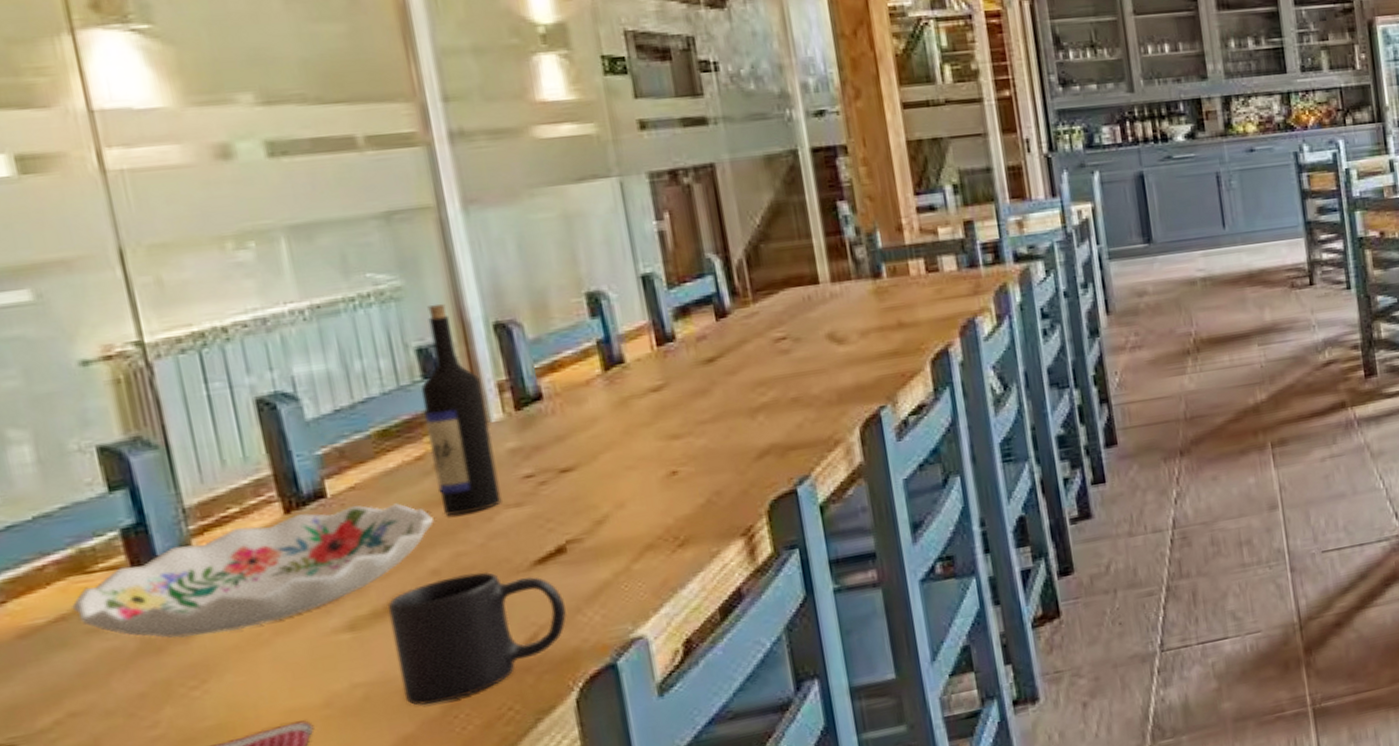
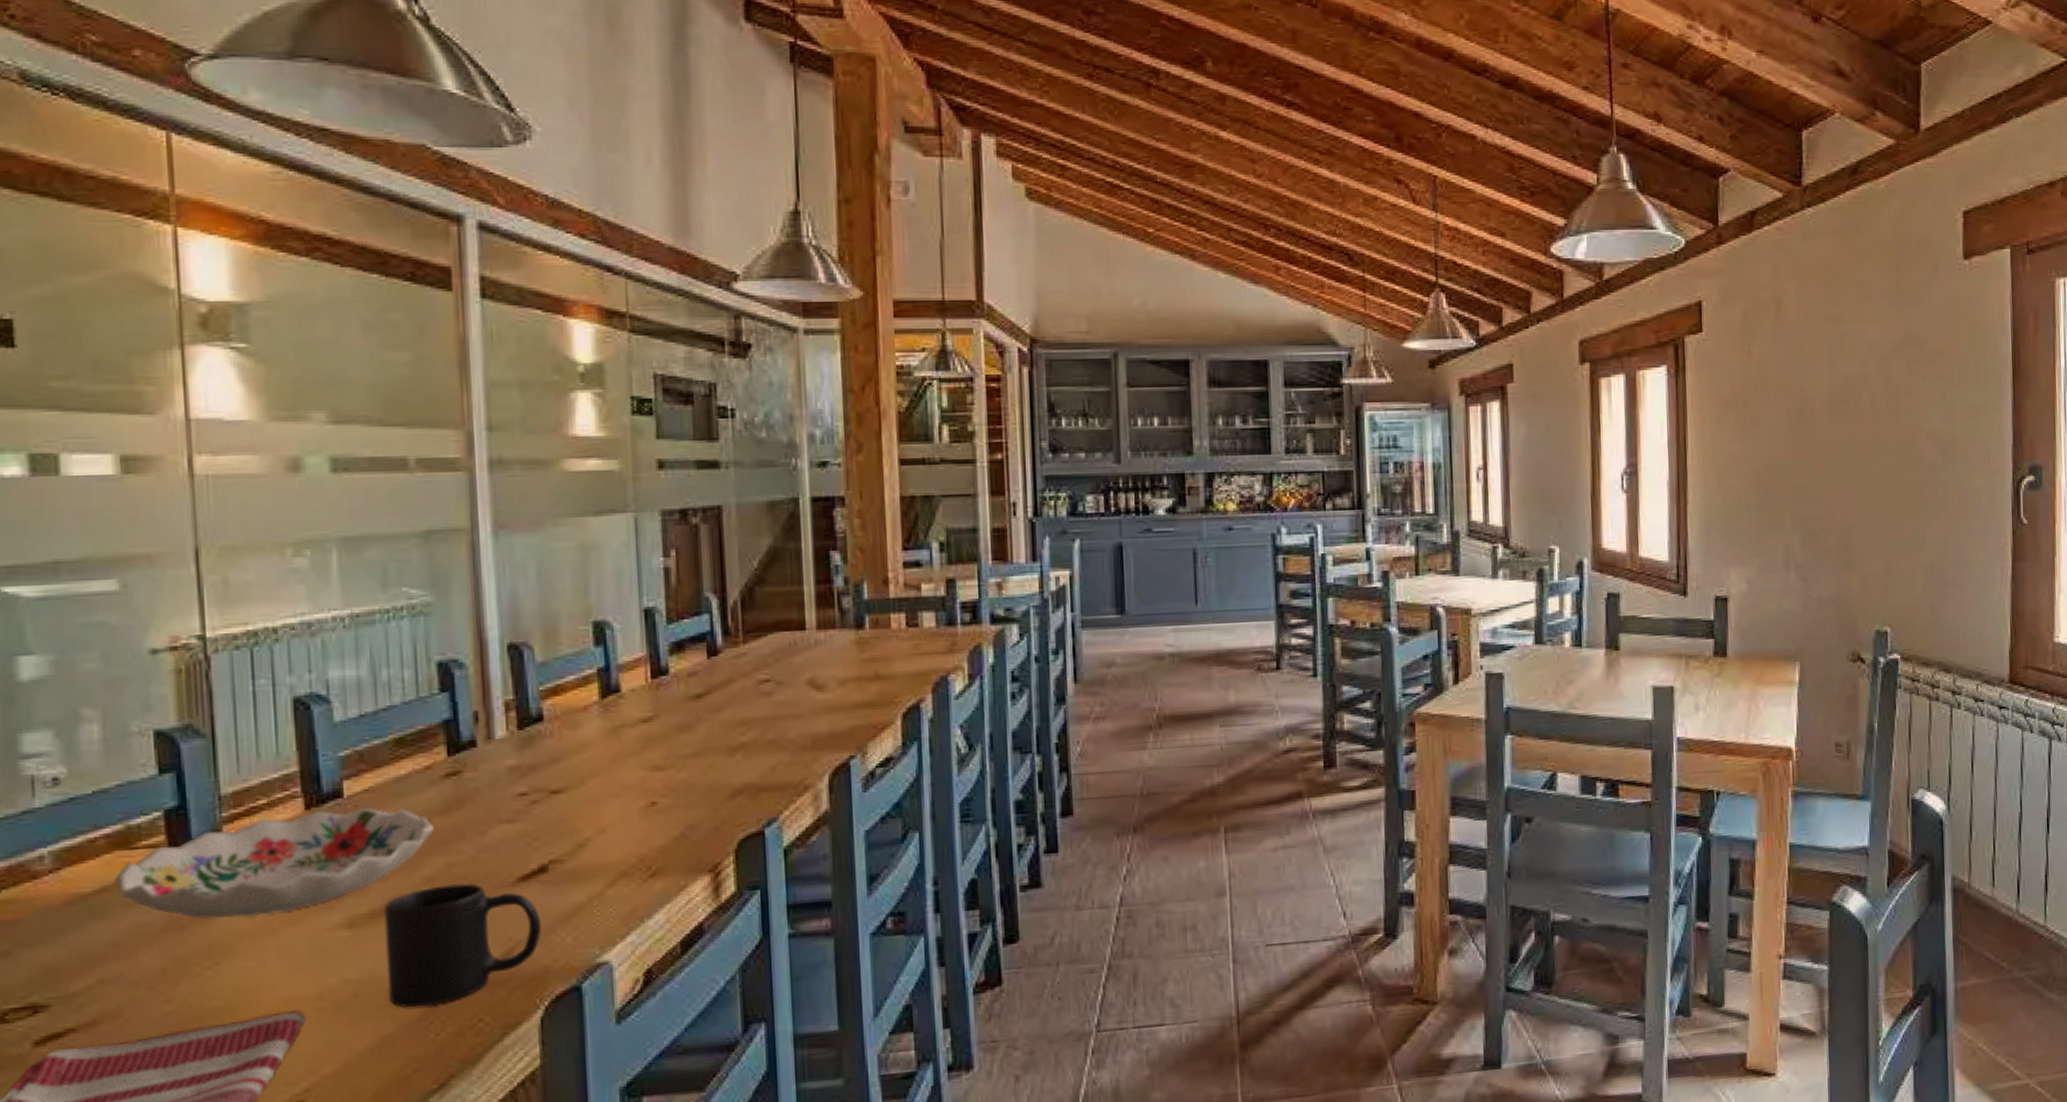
wine bottle: present [420,303,502,516] -> none [436,621,496,826]

